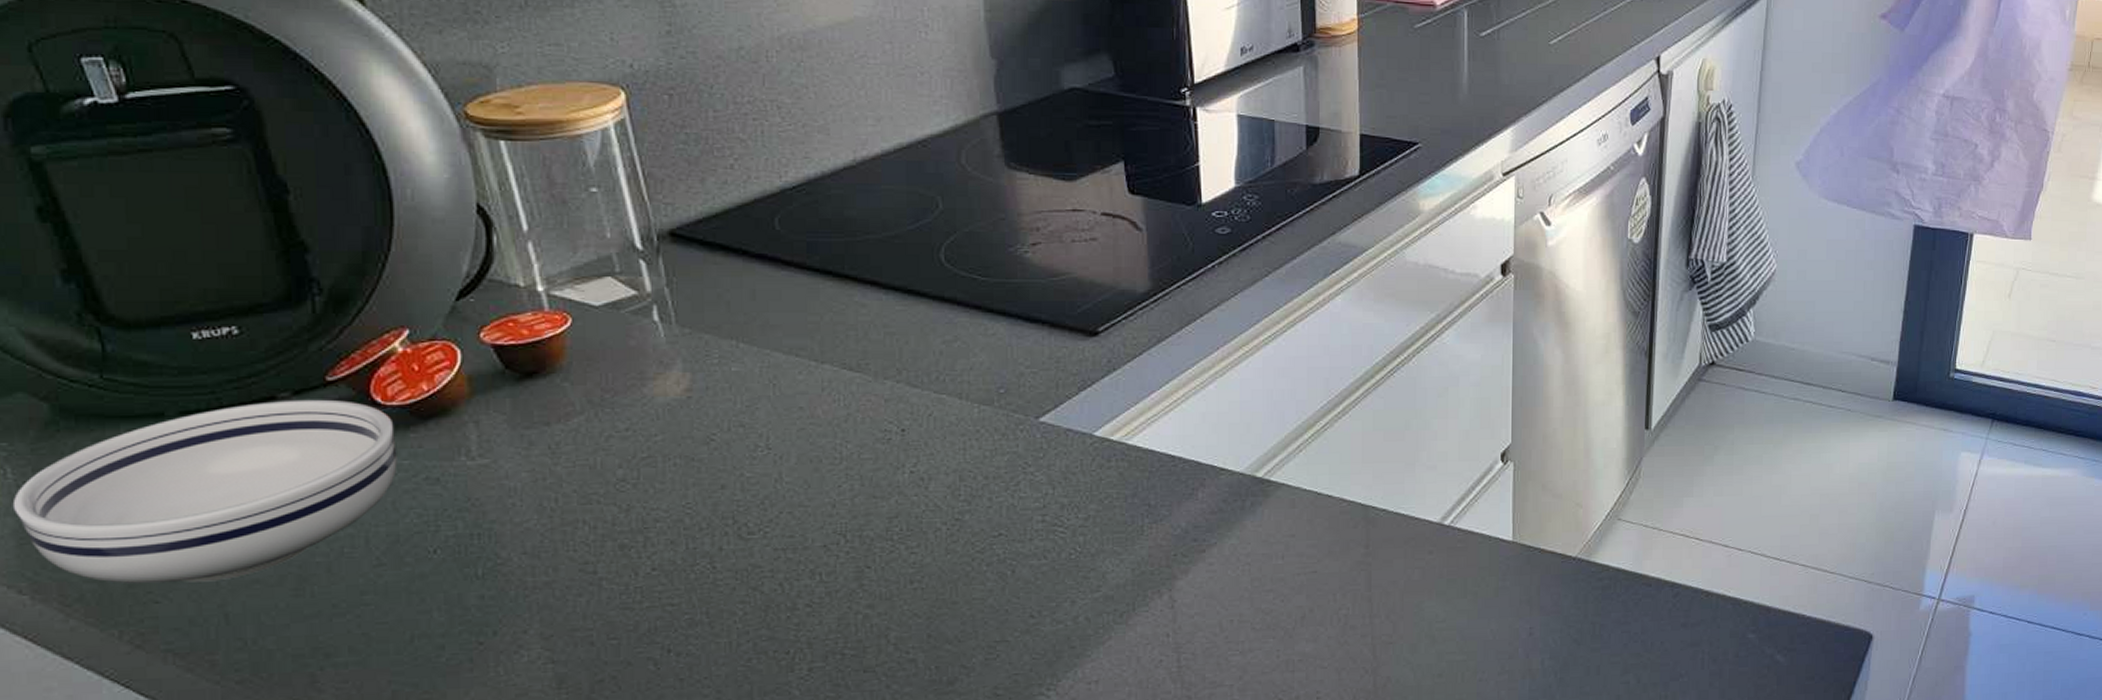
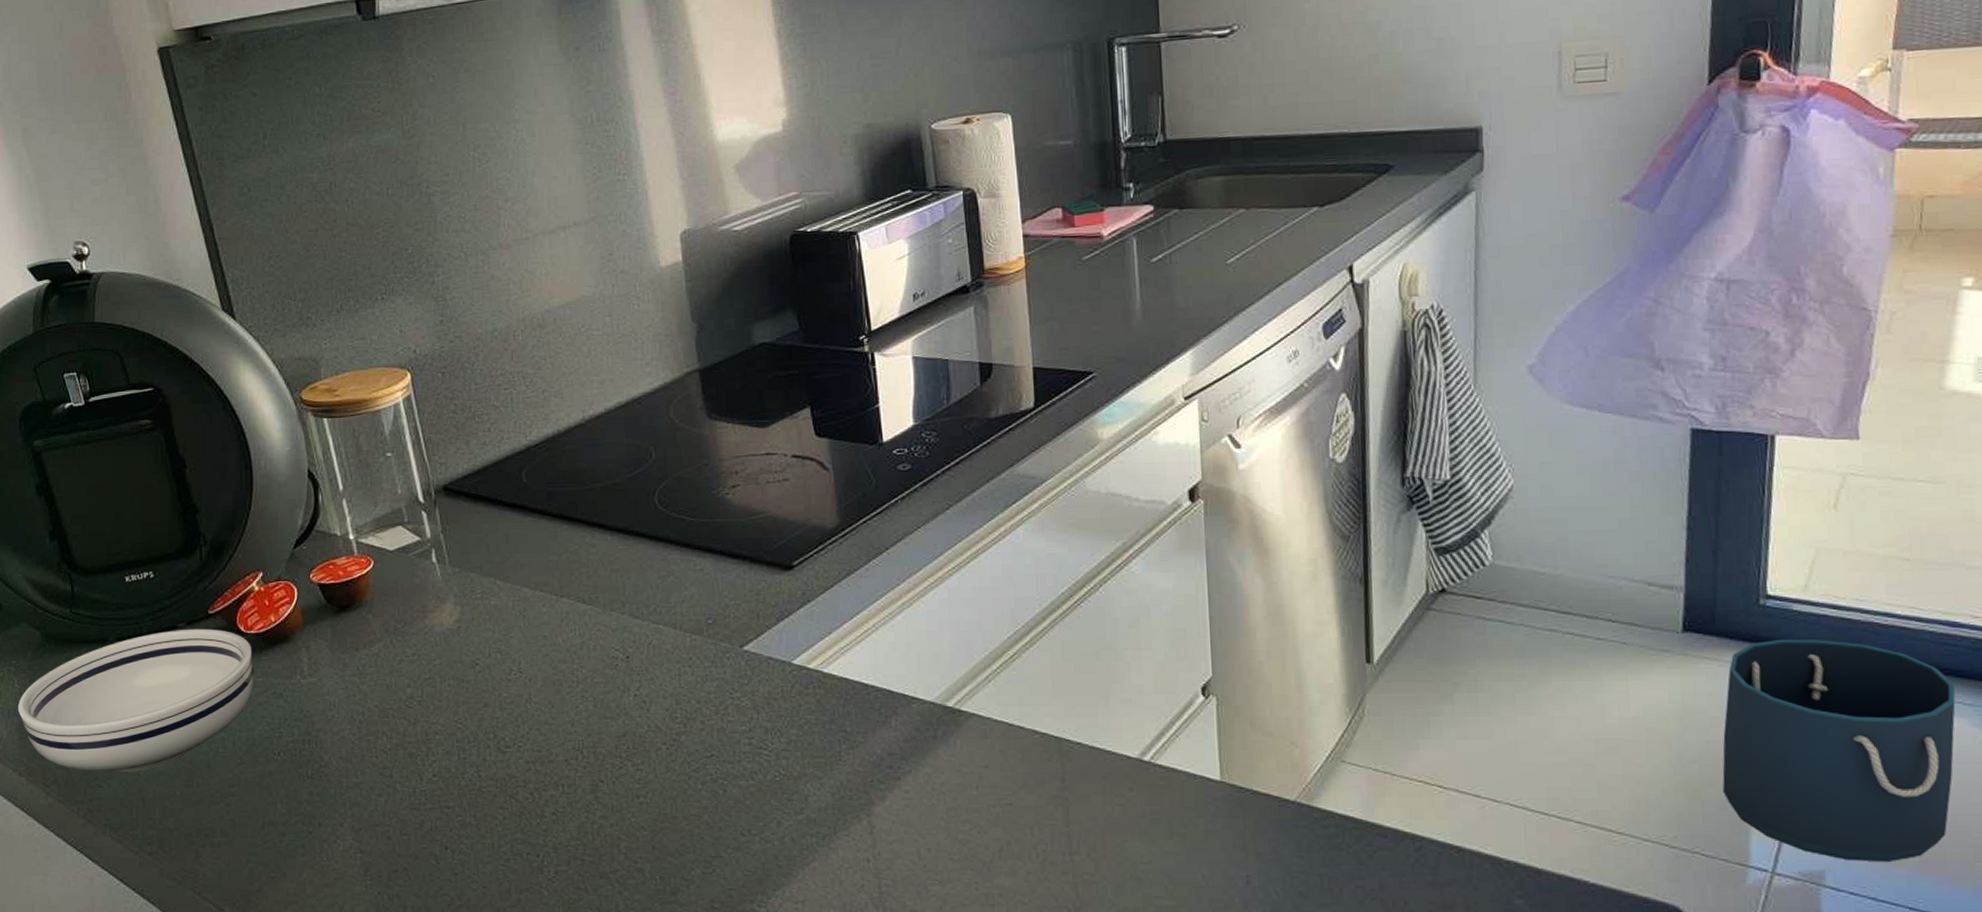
bucket: none [1910,406,2074,587] -> present [1722,638,1956,863]

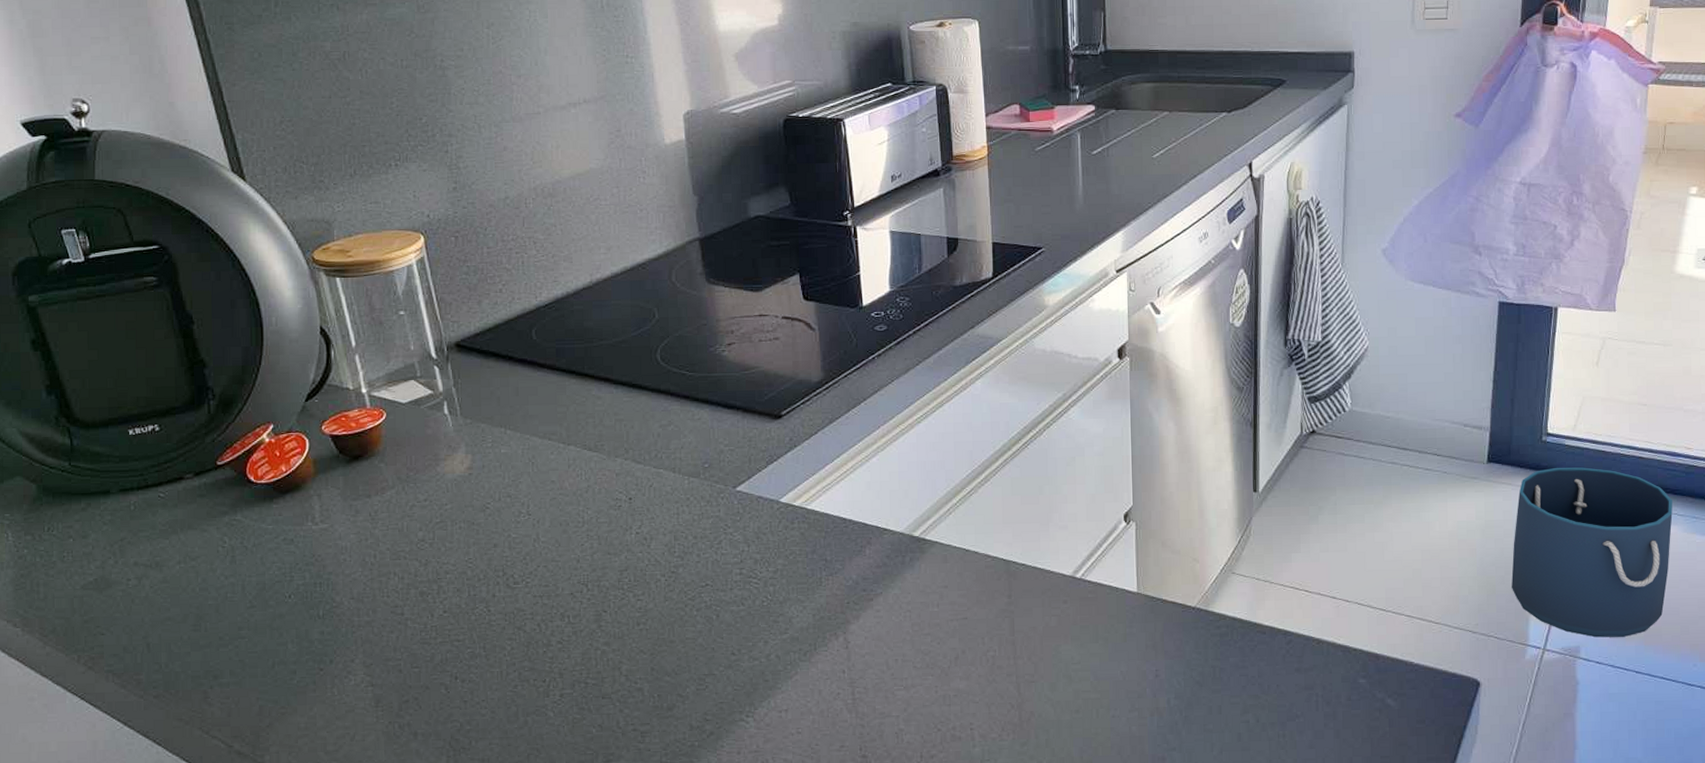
bowl: present [17,628,254,772] -> none [11,479,265,620]

